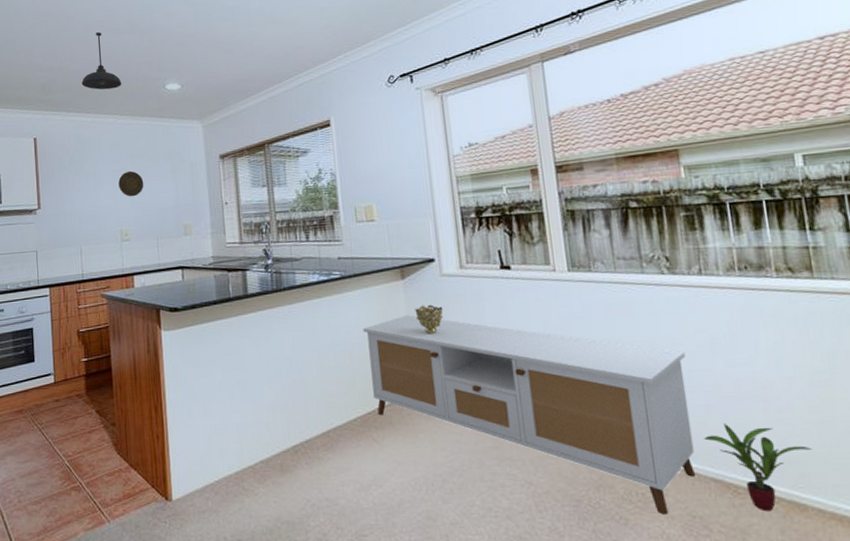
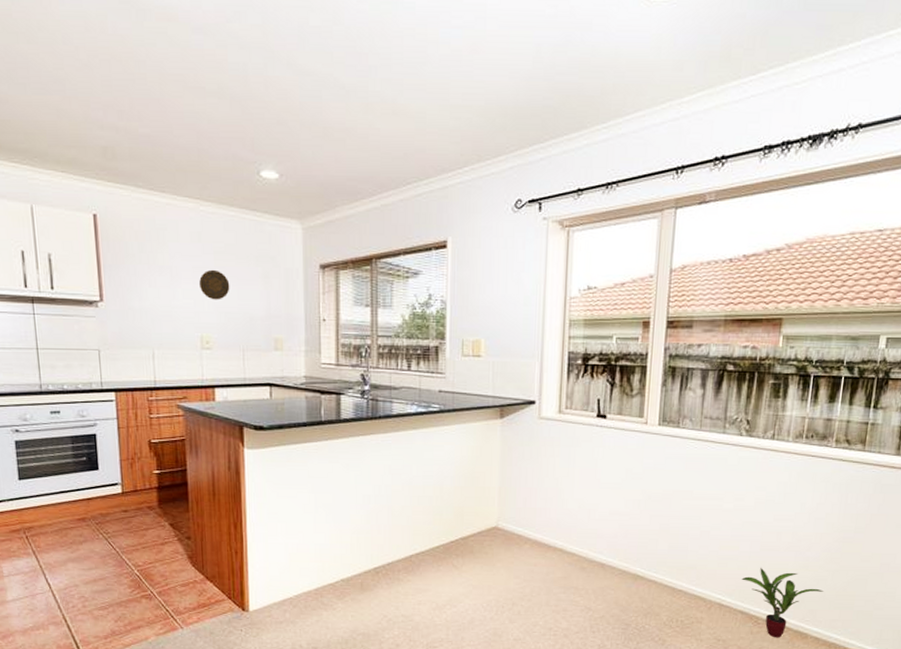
pendant light: present [81,32,122,90] -> none [154,89,206,166]
storage bench: present [363,315,696,515] -> none [456,454,744,638]
decorative bowl: present [414,304,443,334] -> none [508,445,536,473]

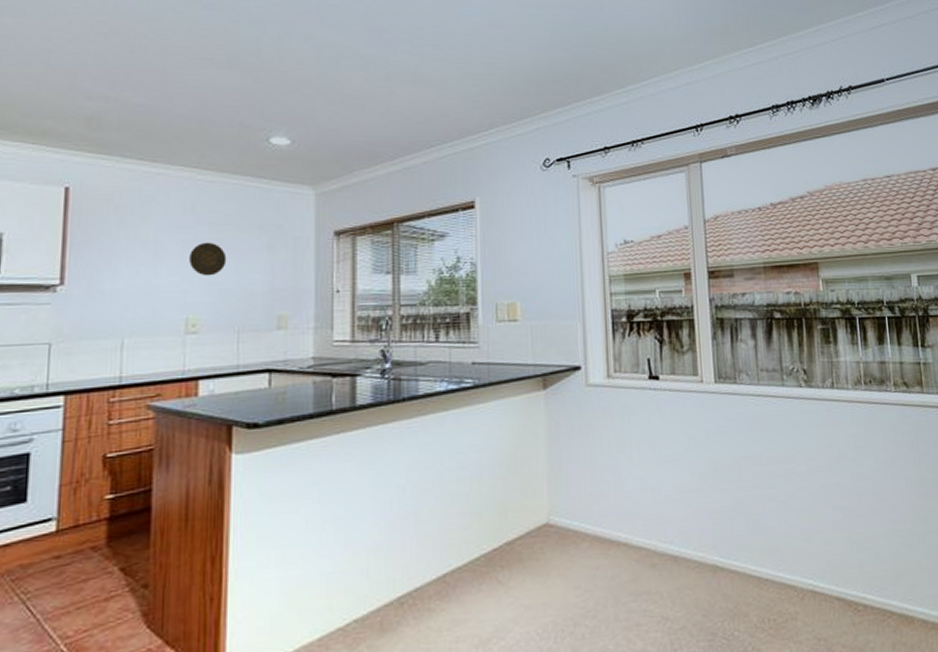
potted plant: present [741,567,823,638] -> none [830,538,918,627]

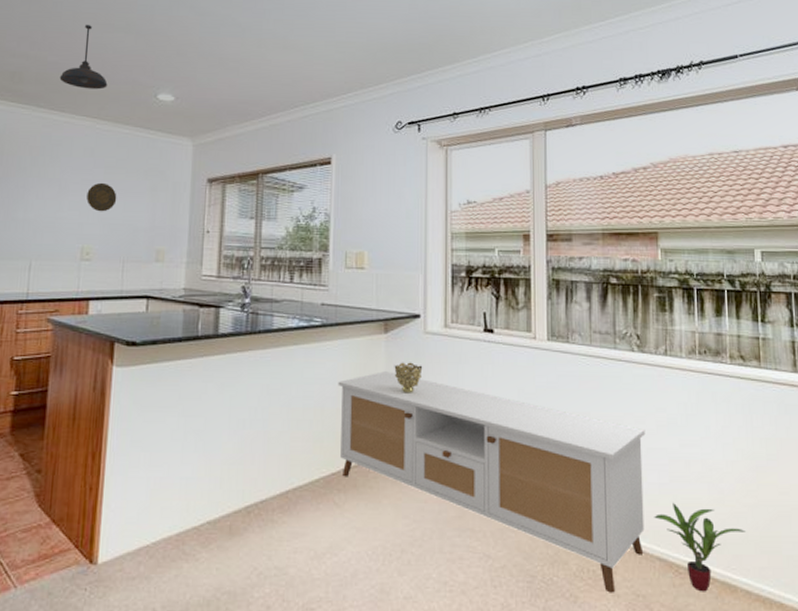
pendant light: none [148,60,209,135] -> present [59,25,108,90]
storage bench: none [495,431,823,641] -> present [338,371,646,593]
decorative bowl: none [555,418,587,453] -> present [394,362,423,393]
potted plant: none [830,538,918,627] -> present [654,502,745,592]

